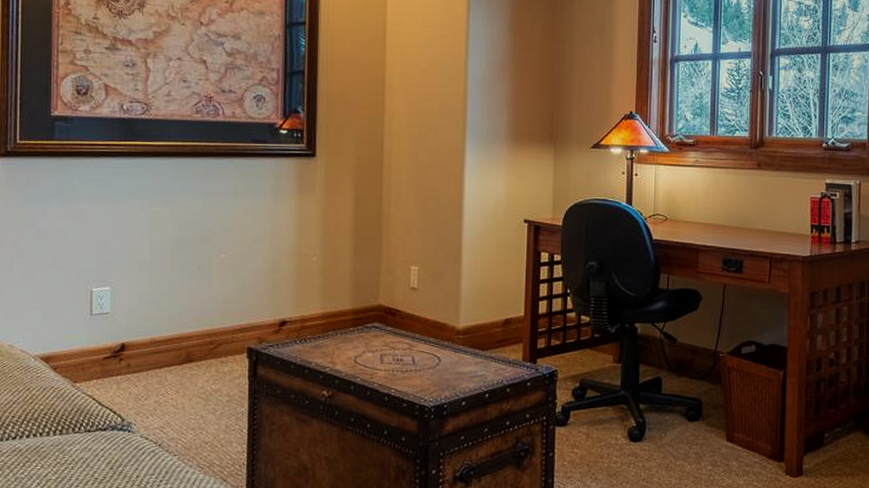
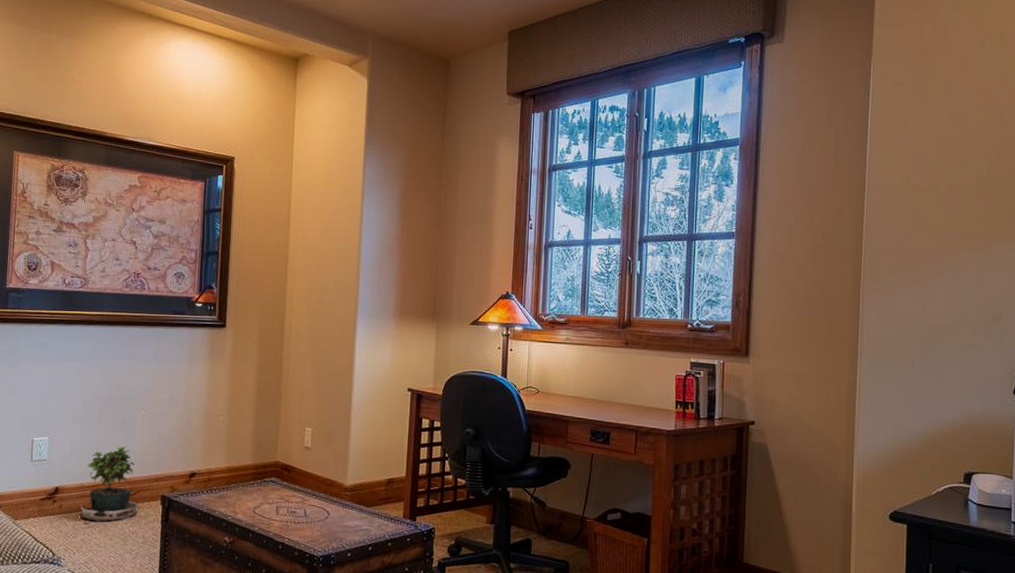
potted plant: none [152,293,221,387] -> present [80,445,139,527]

